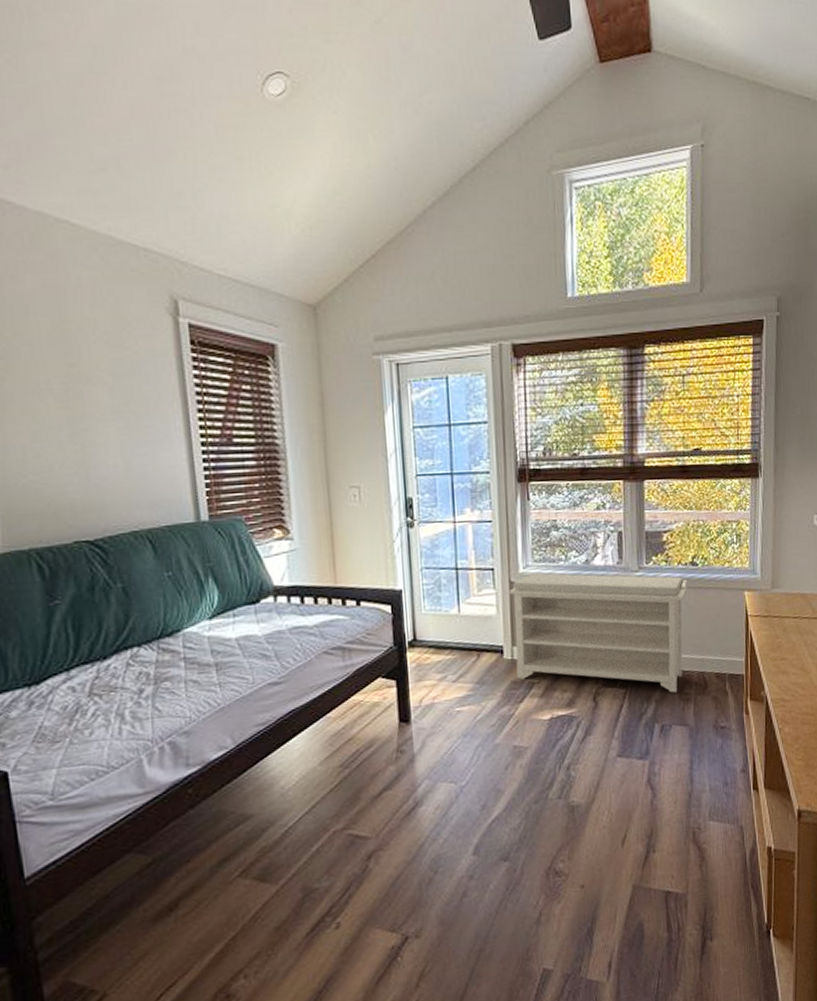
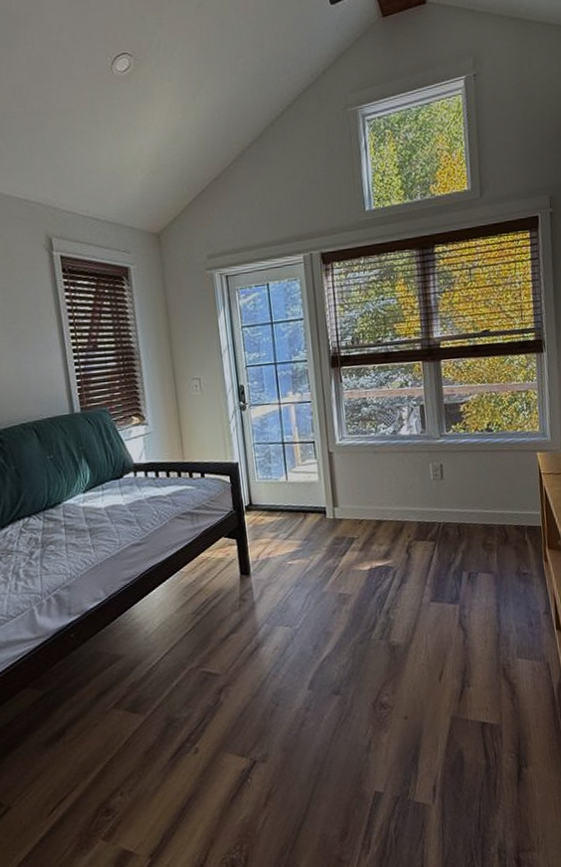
bench: present [509,573,688,693] -> none [329,442,485,544]

